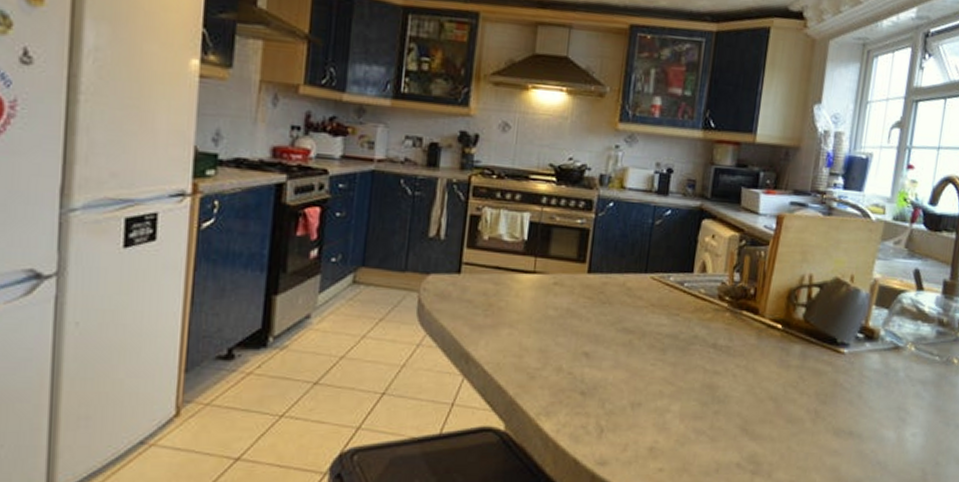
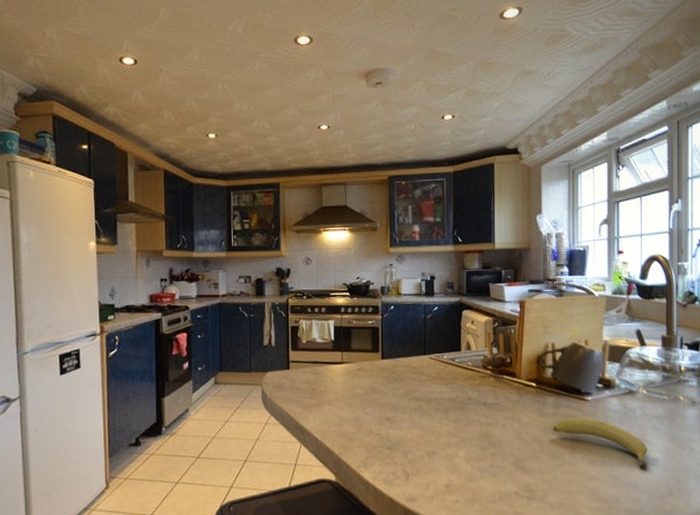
fruit: none [795,374,906,446] -> present [553,417,648,469]

